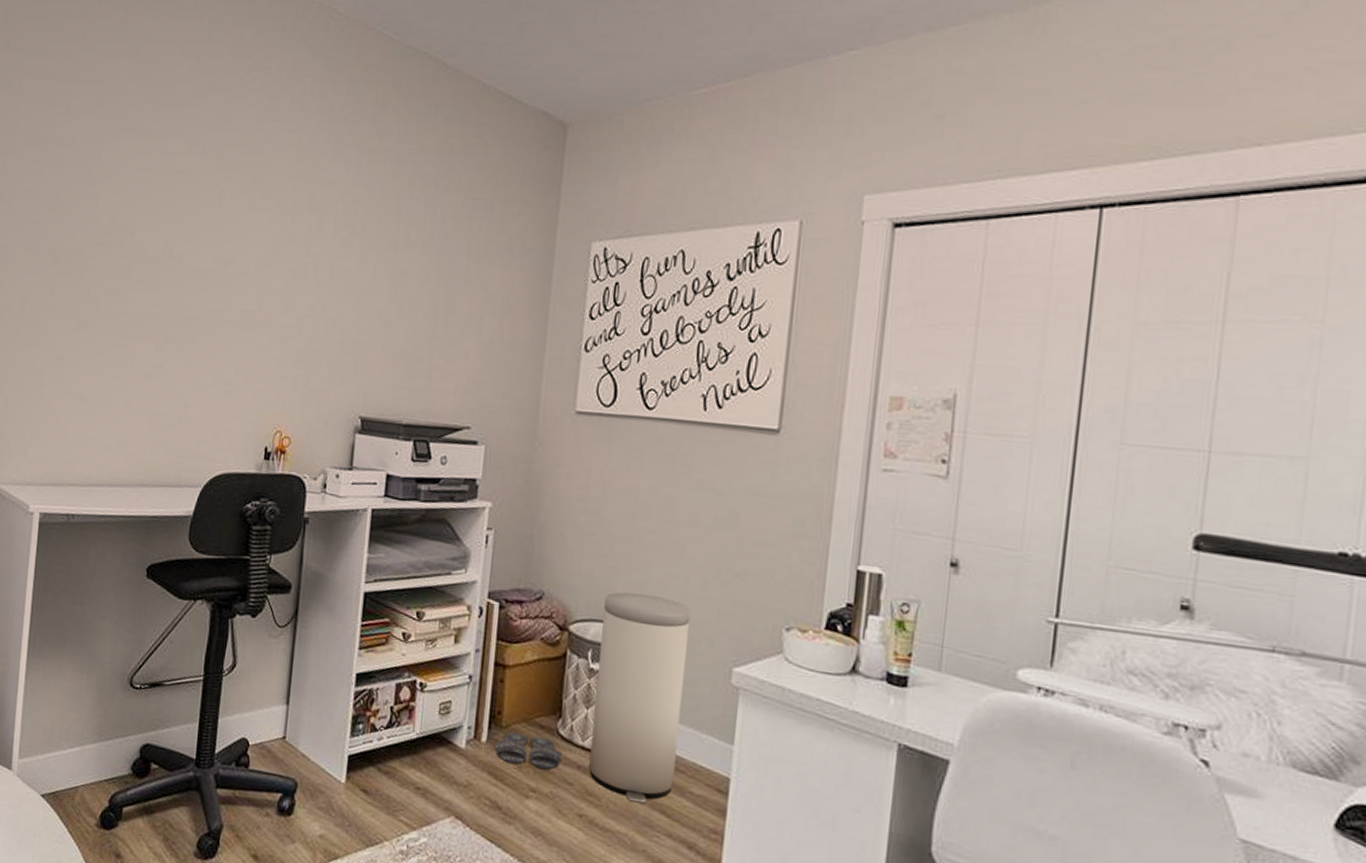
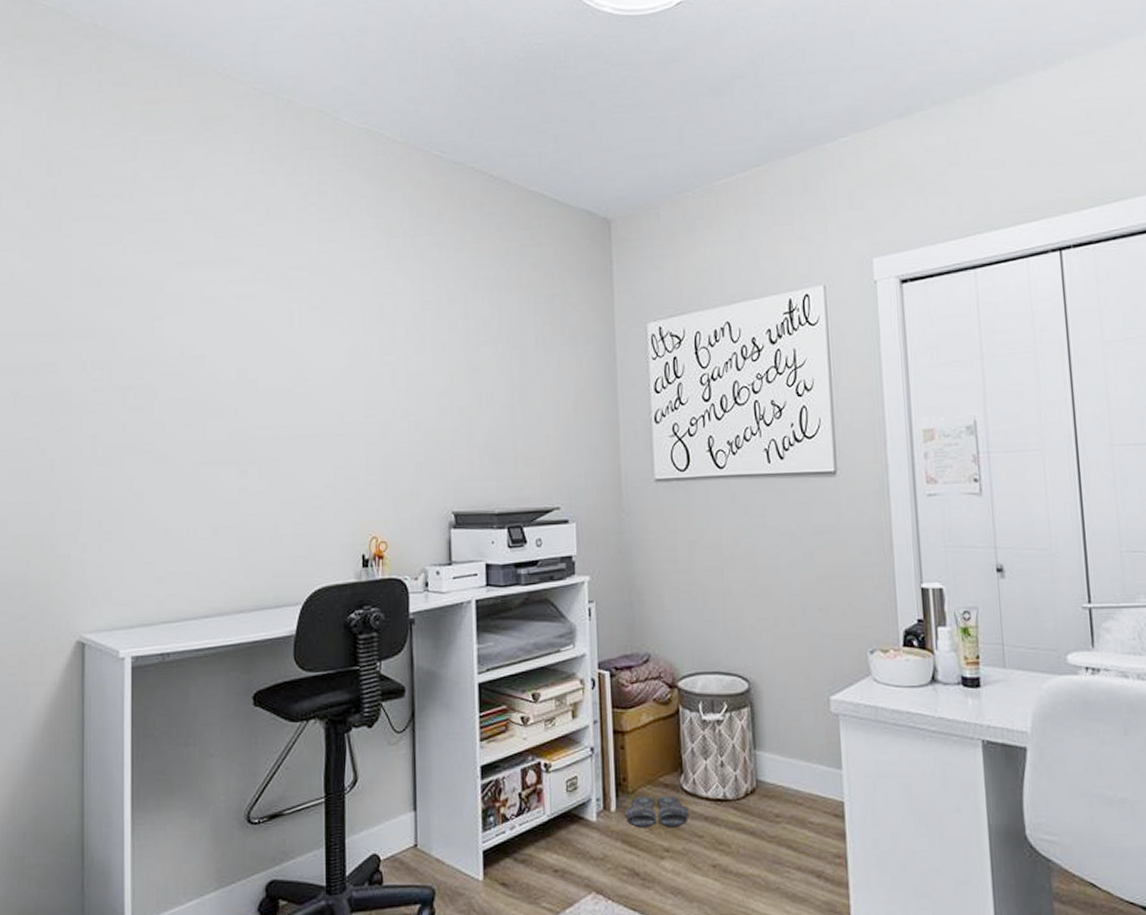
pedal bin: present [589,592,692,804] -> none [707,641,794,842]

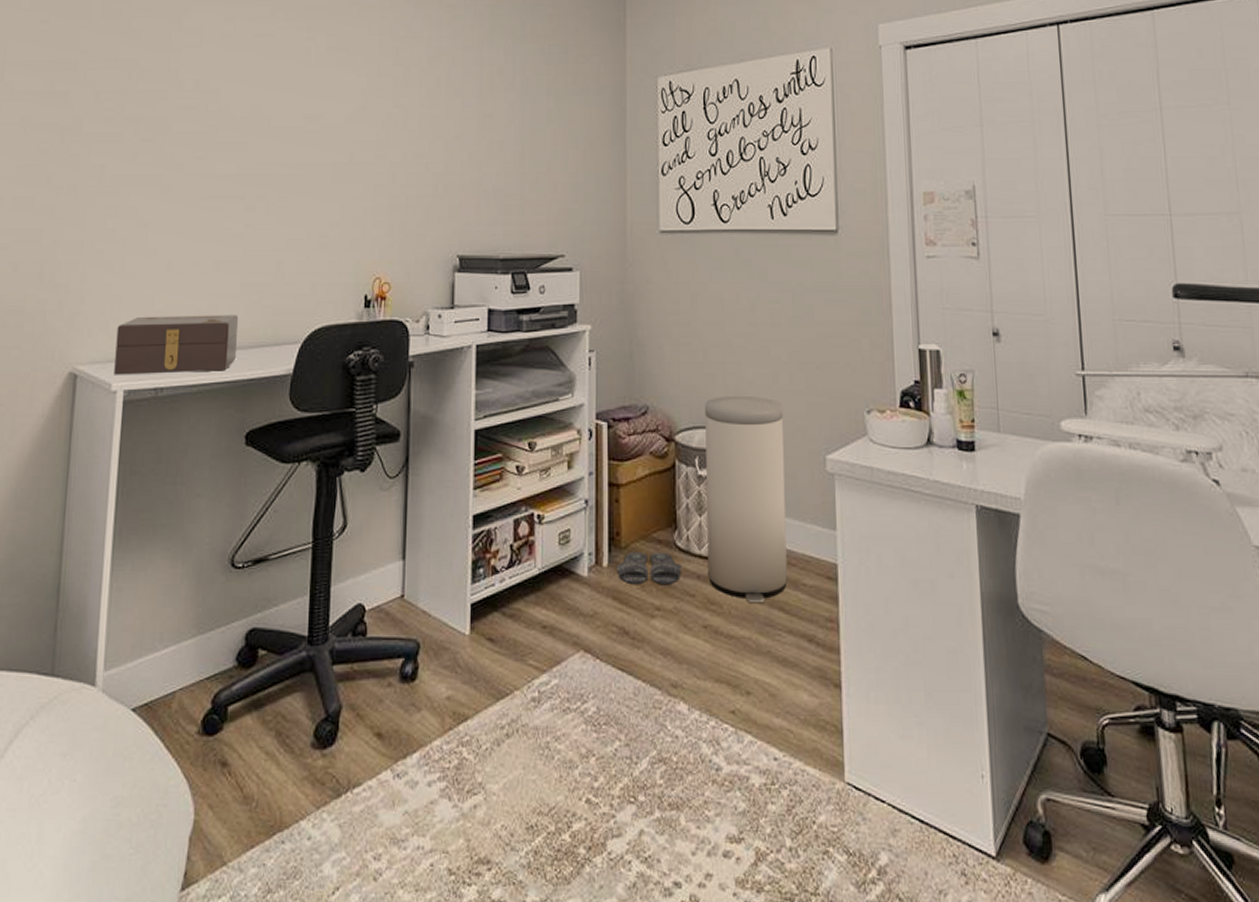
jewelry box: none [120,579,240,642] -> present [114,315,239,375]
pedal bin: none [707,641,794,842] -> present [705,396,787,603]

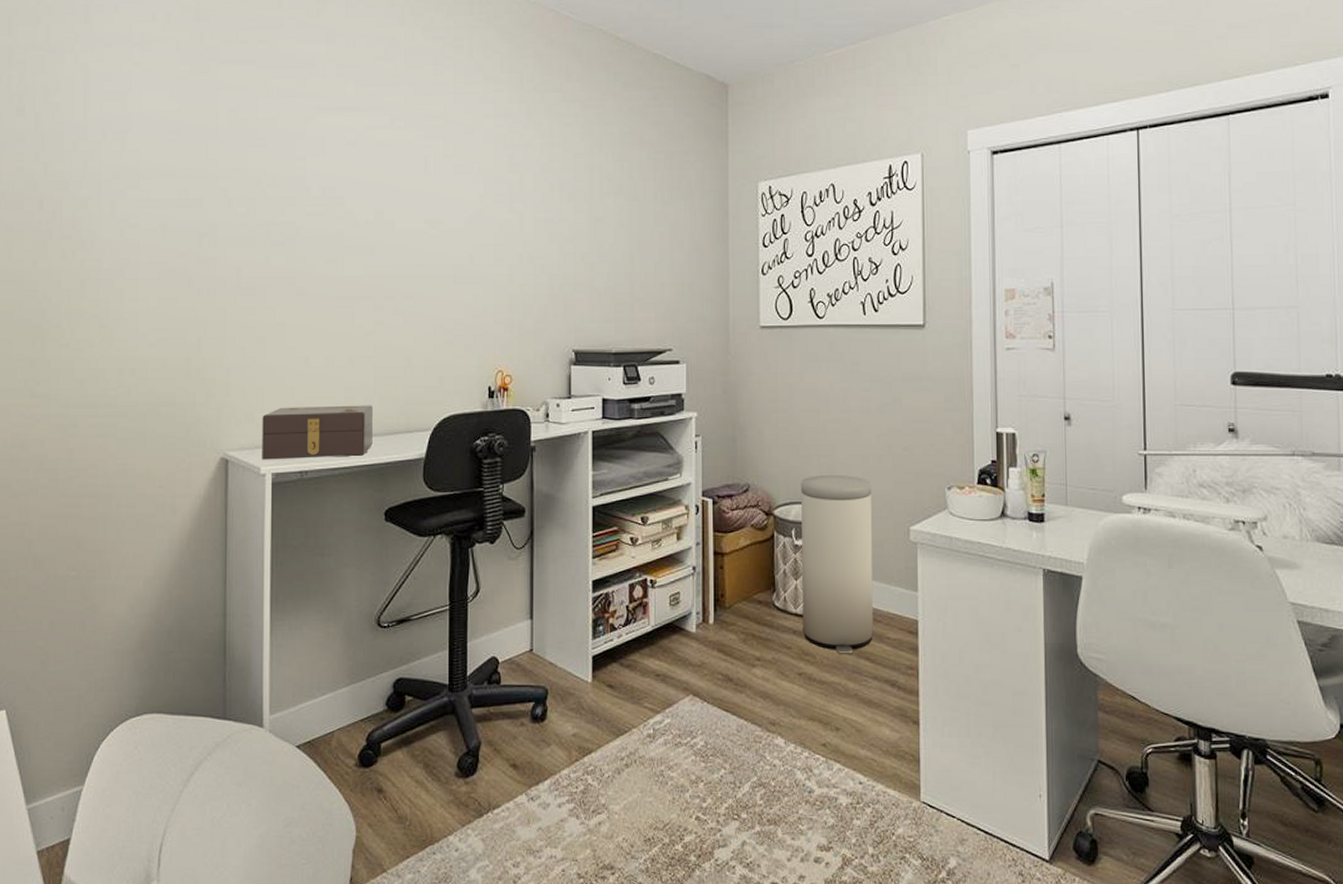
slippers: present [617,551,682,585] -> none [721,611,780,639]

